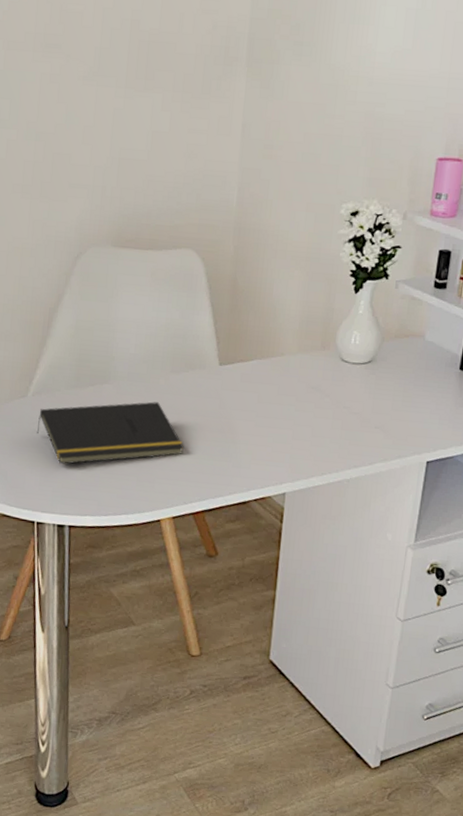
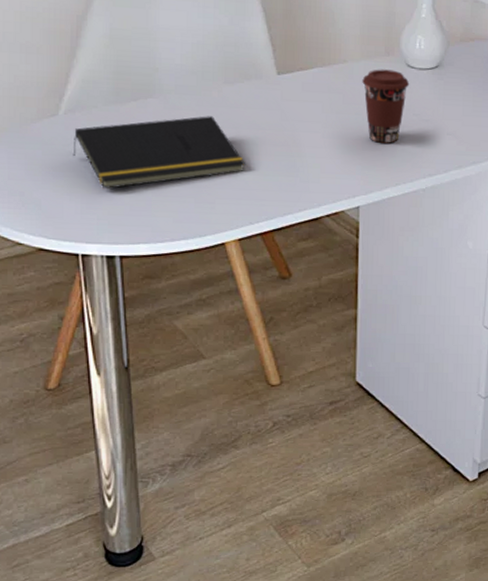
coffee cup: none [297,362,343,434] -> present [362,69,410,143]

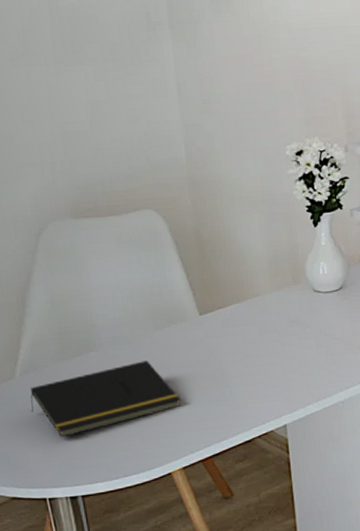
coffee cup: present [362,69,410,143] -> none [275,296,318,365]

